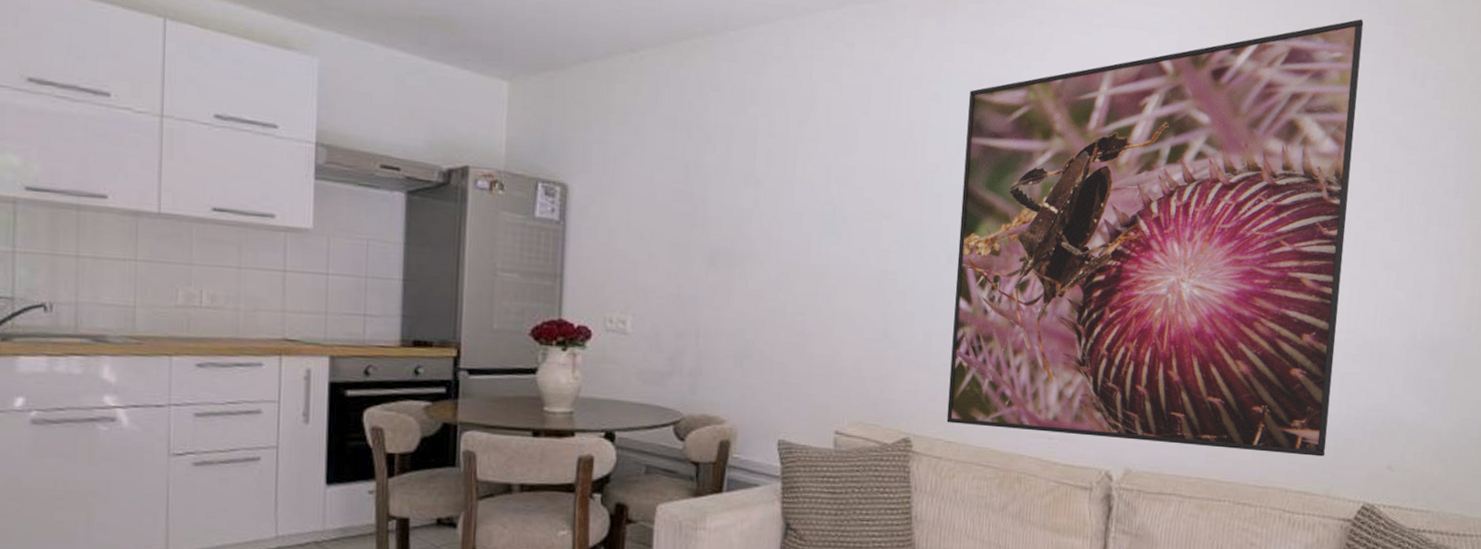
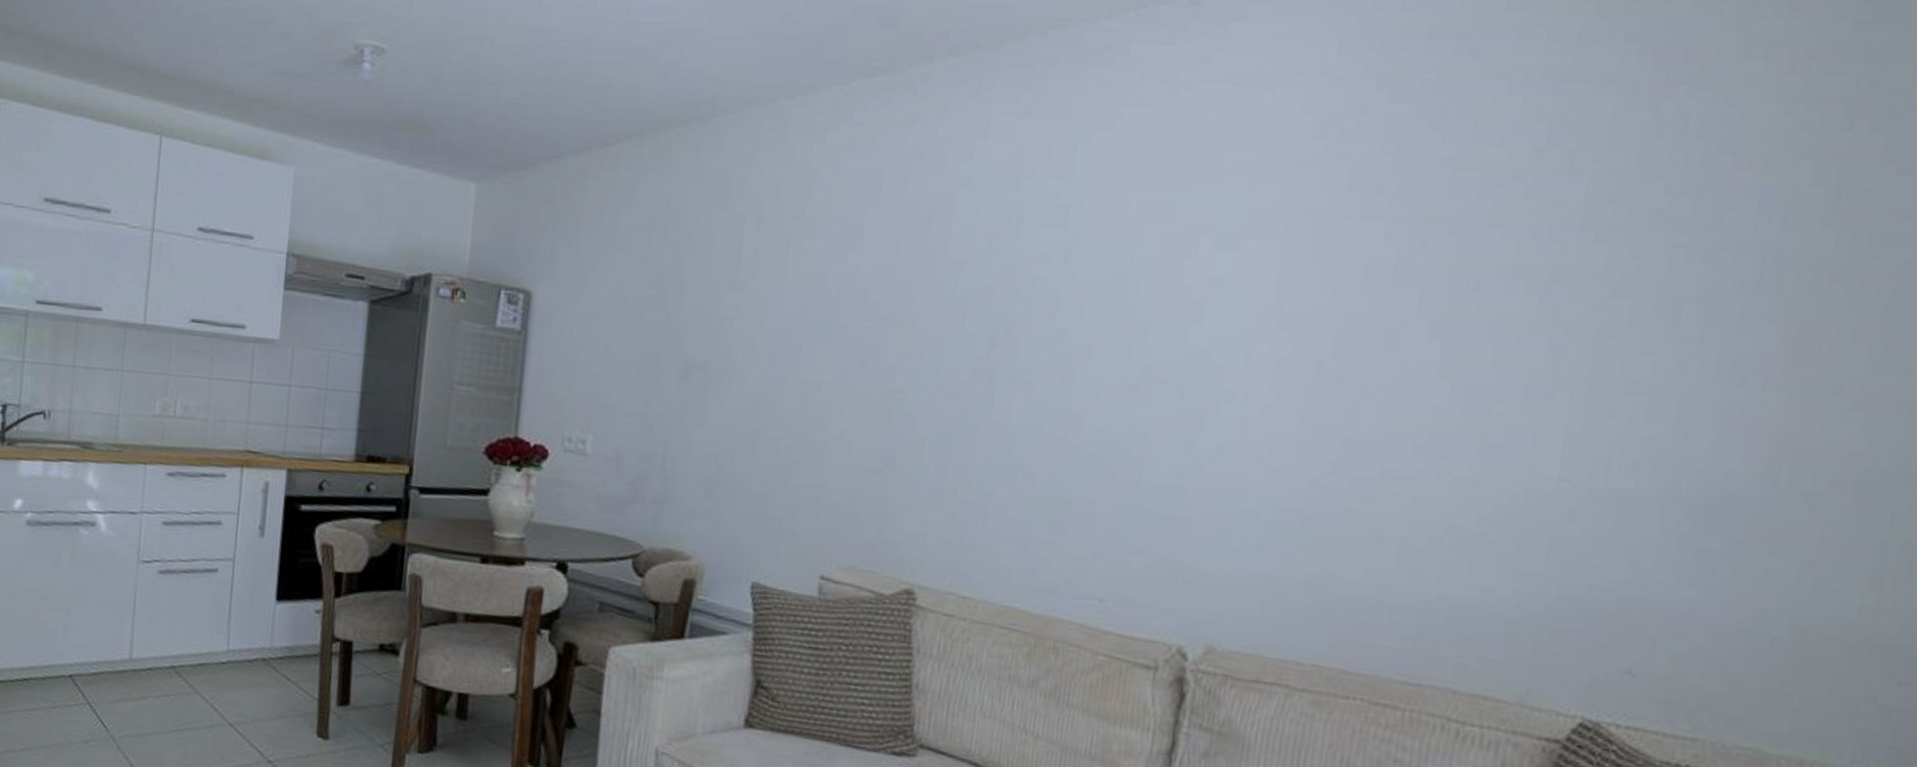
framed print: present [946,19,1364,457] -> none [961,51,1600,650]

